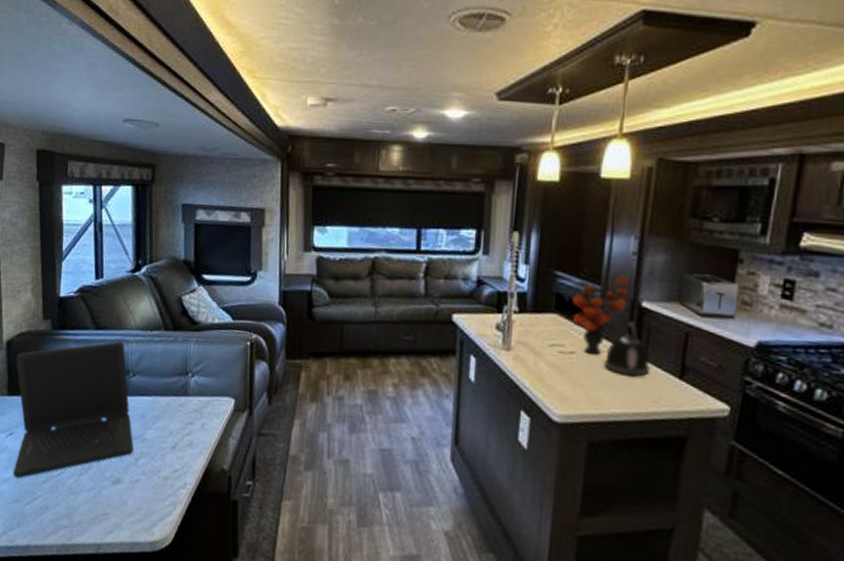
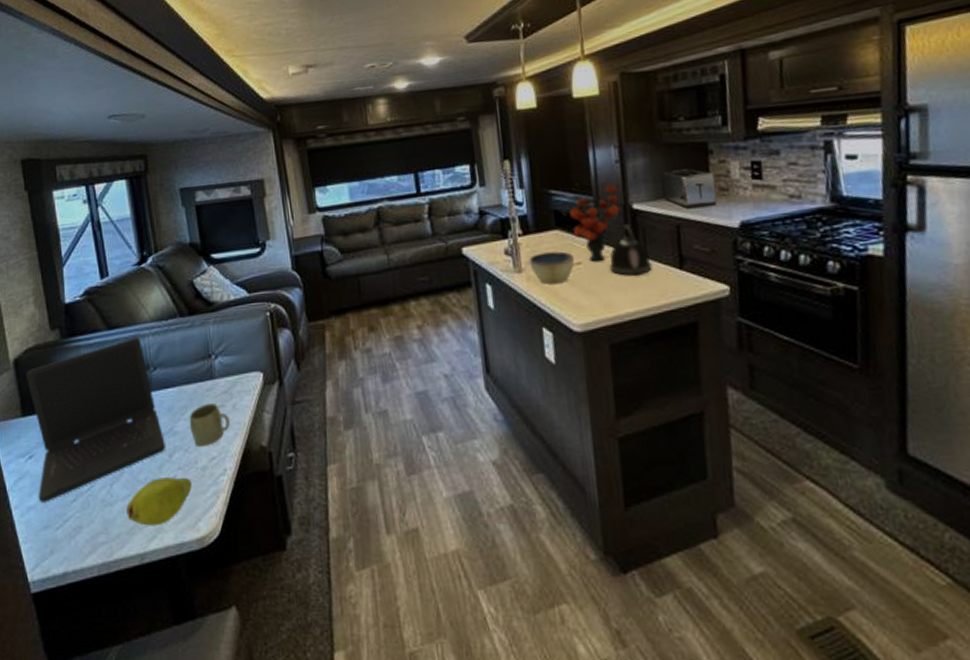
fruit: none [89,478,153,522] -> present [126,477,192,526]
mug: none [158,418,197,458] -> present [189,404,230,446]
bowl: none [519,334,569,369] -> present [529,251,575,284]

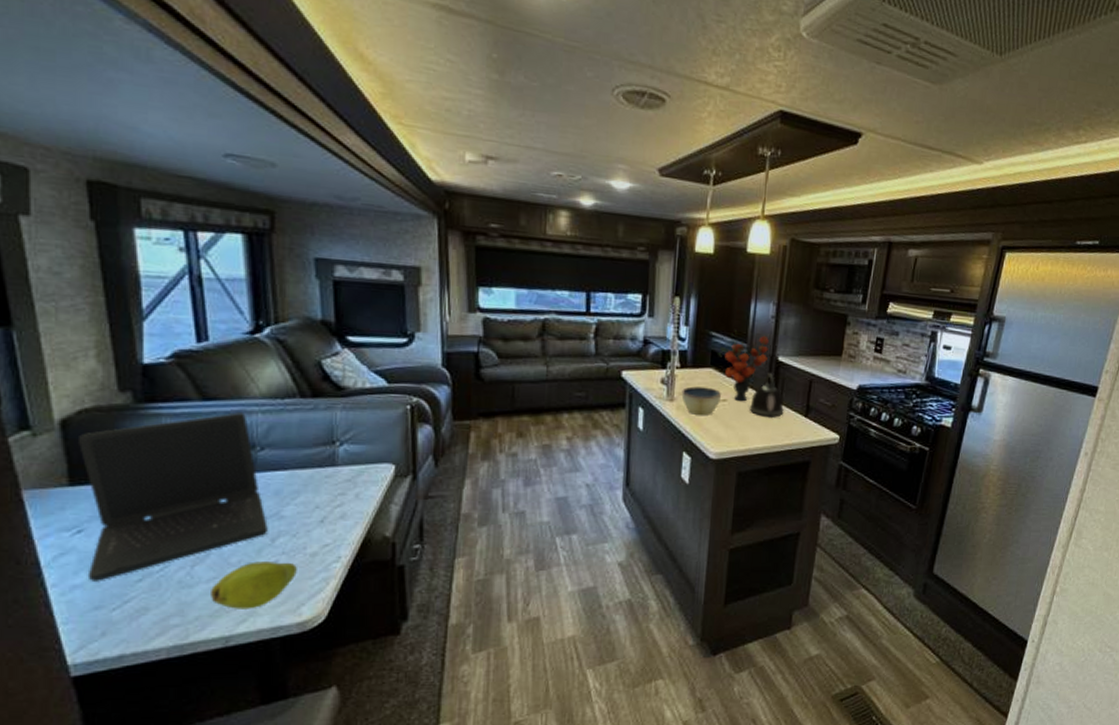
mug: present [189,404,230,446] -> none [300,491,350,533]
toaster: present [662,168,718,209] -> none [805,333,848,369]

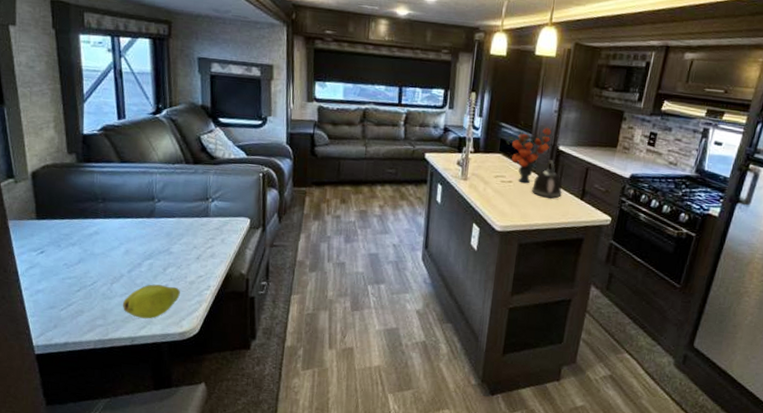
laptop: present [79,412,268,581] -> none [43,172,161,289]
bowl: present [681,386,722,415] -> none [474,168,508,194]

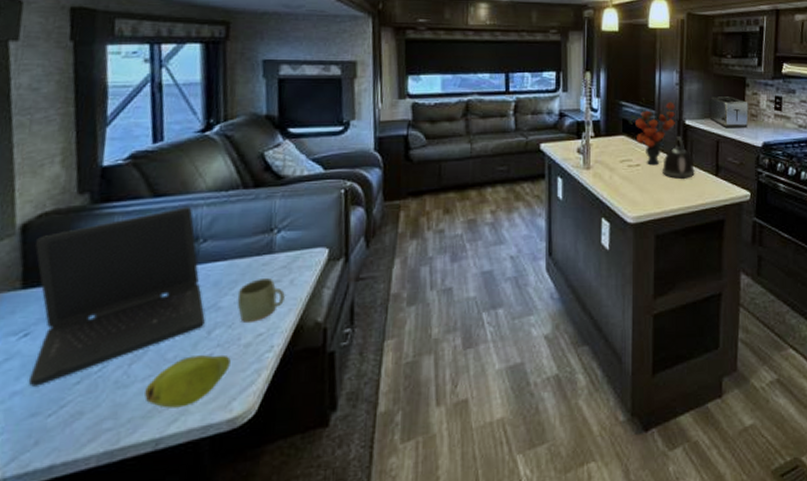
laptop: none [43,172,161,289] -> present [28,207,205,387]
mug: none [183,235,218,267] -> present [237,278,285,322]
toaster: none [583,126,623,159] -> present [710,96,749,129]

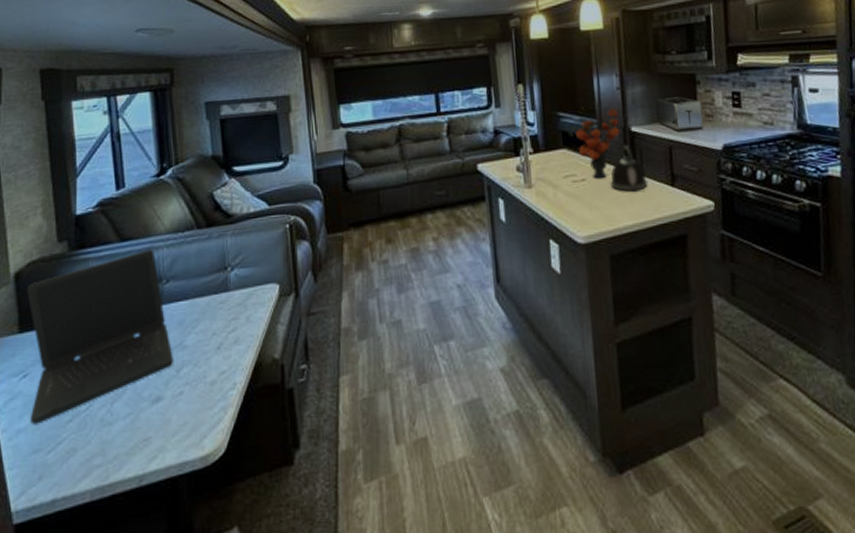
fruit: present [144,354,231,409] -> none [127,392,199,446]
mug: present [237,278,285,322] -> none [200,316,243,360]

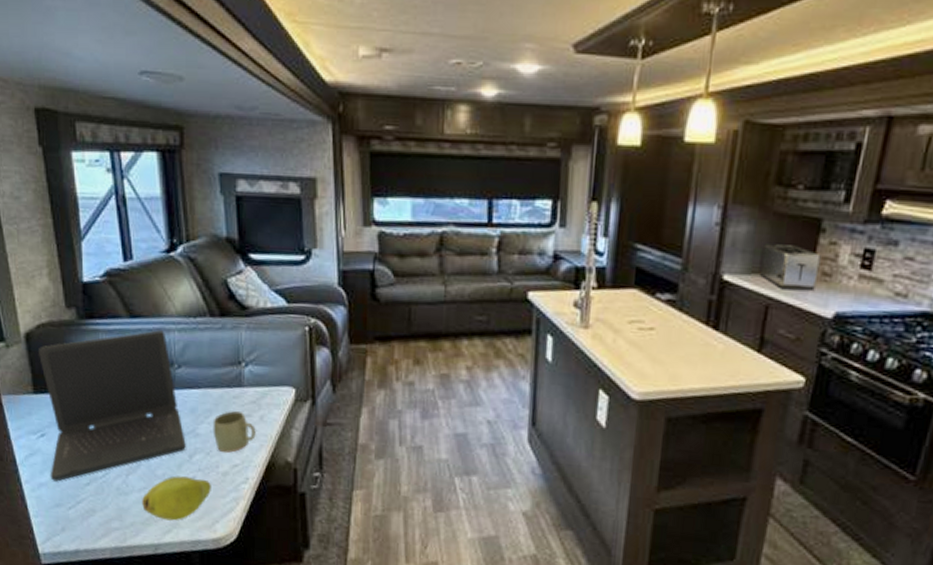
fruit: none [127,392,199,446] -> present [142,475,211,521]
mug: none [200,316,243,360] -> present [213,411,256,453]
bouquet: present [569,107,620,179] -> none [644,241,711,331]
kettle: present [610,145,648,193] -> none [682,295,730,353]

